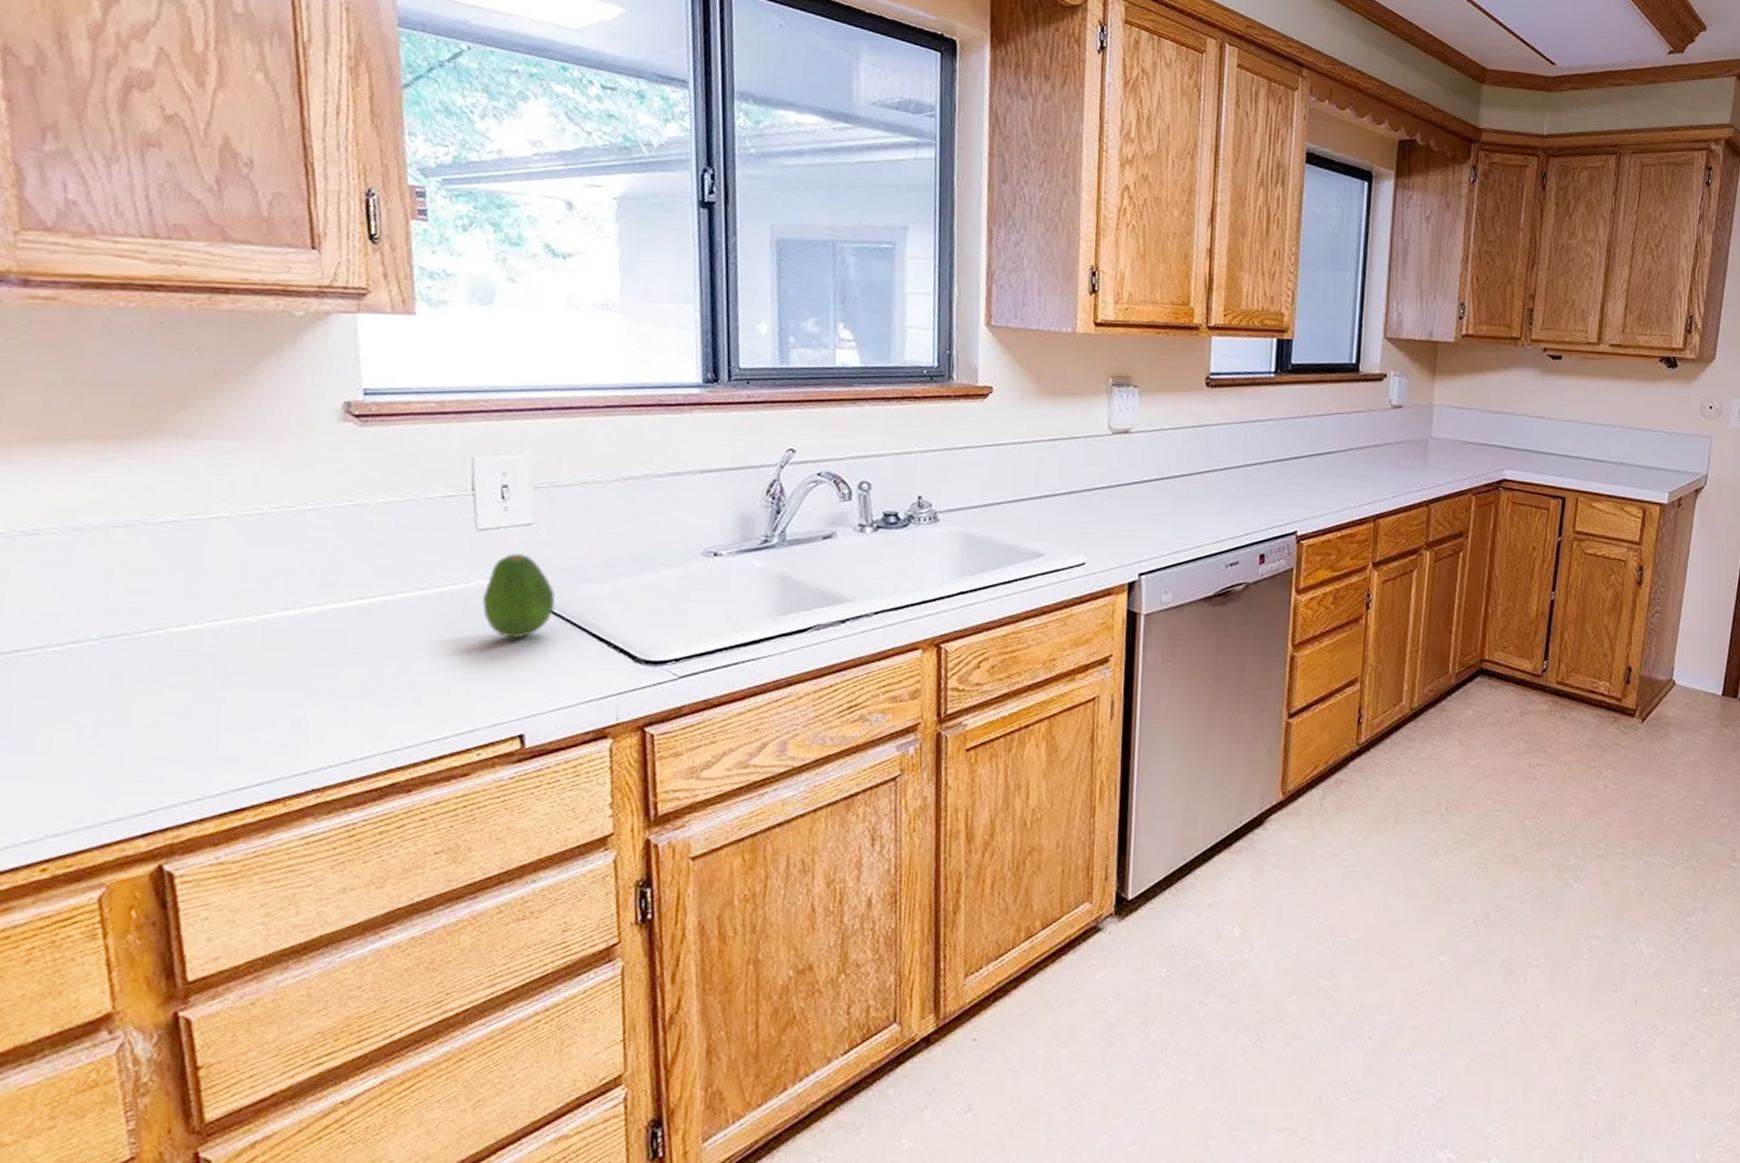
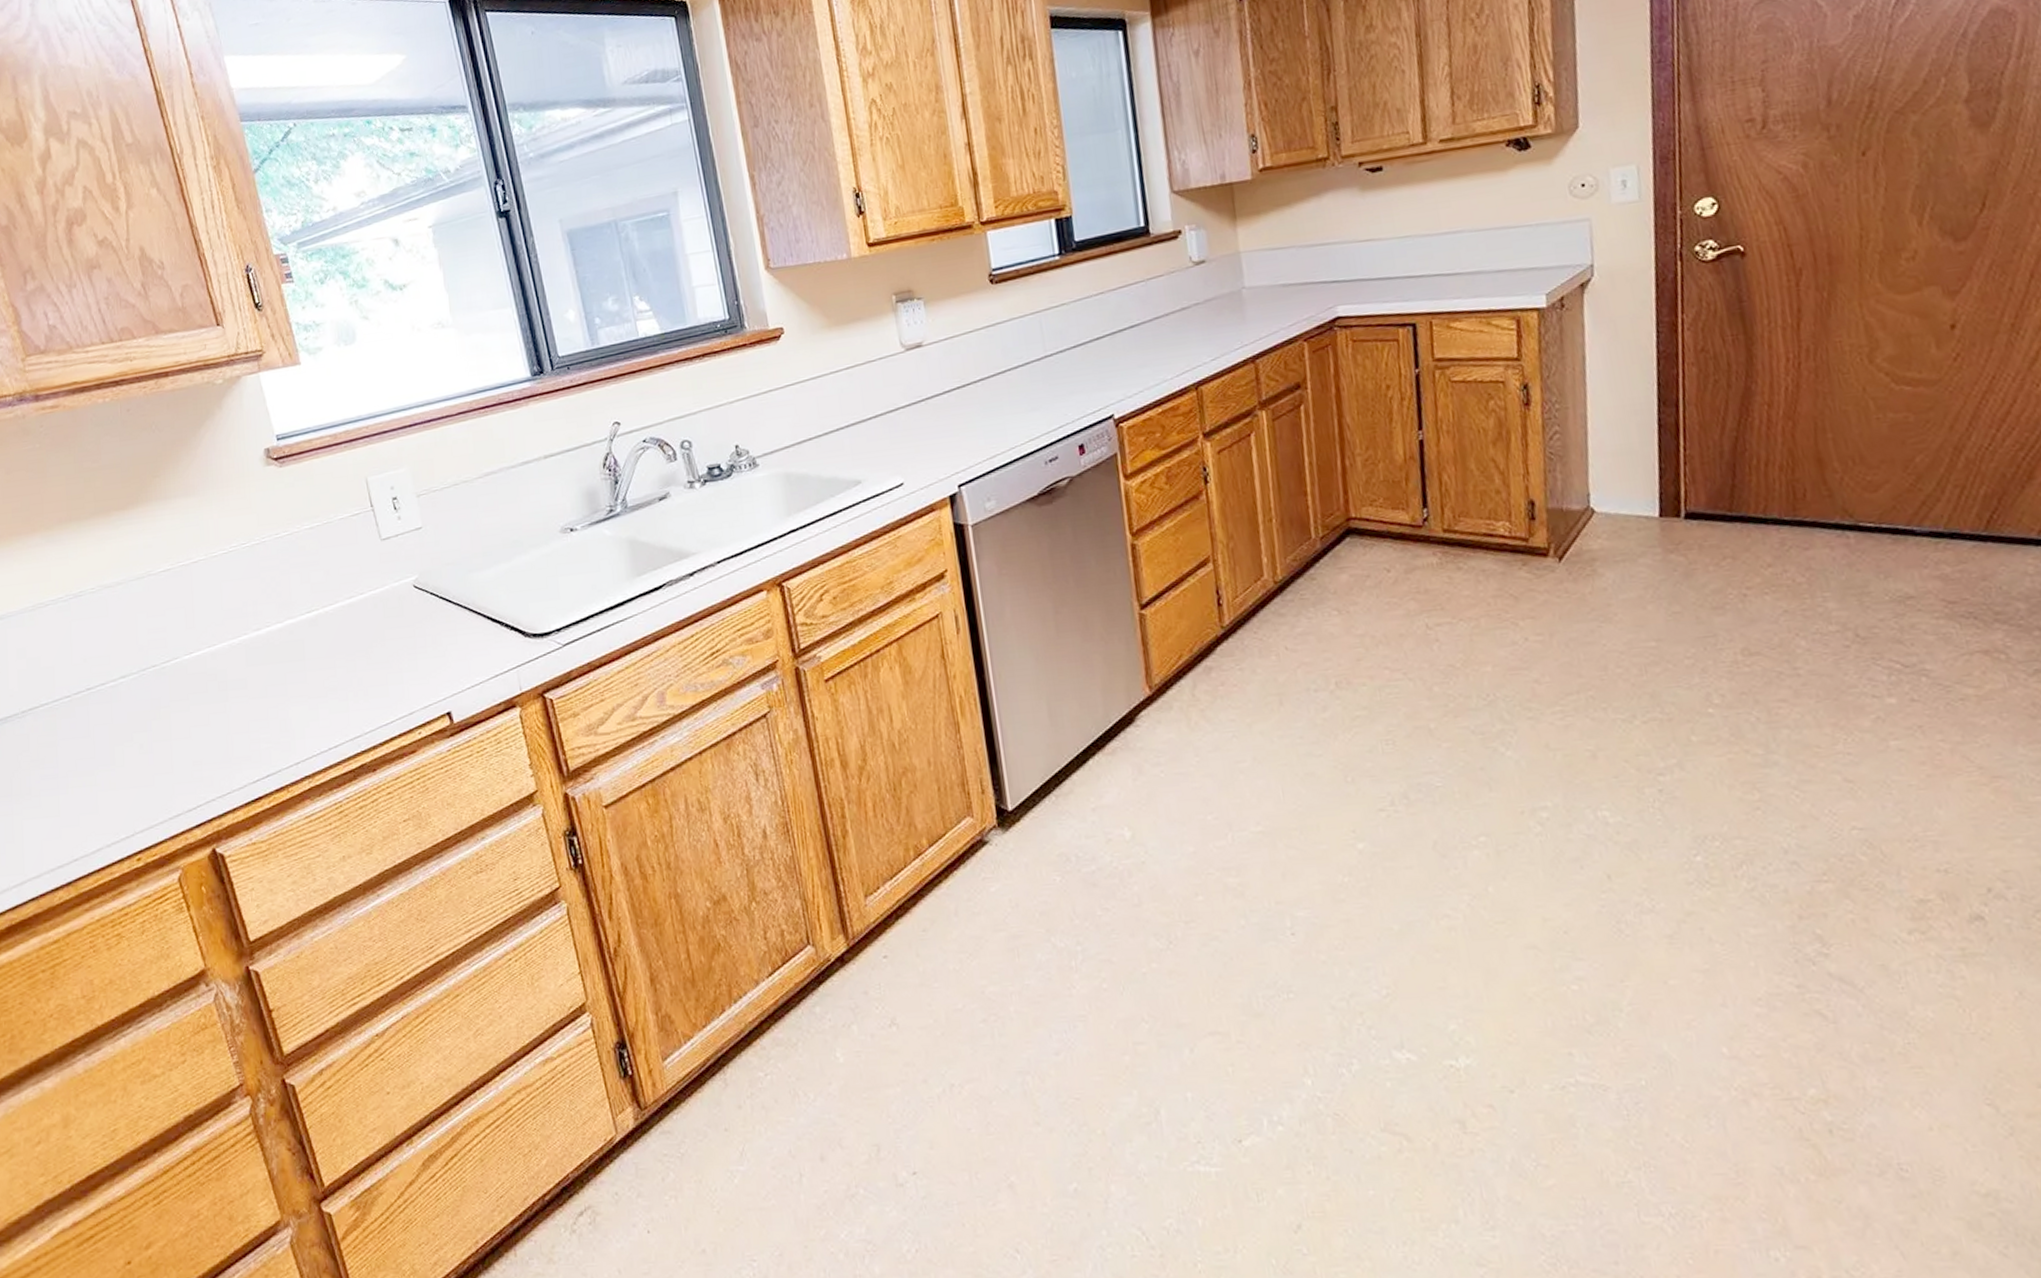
fruit: present [482,554,556,639] -> none [397,555,453,630]

